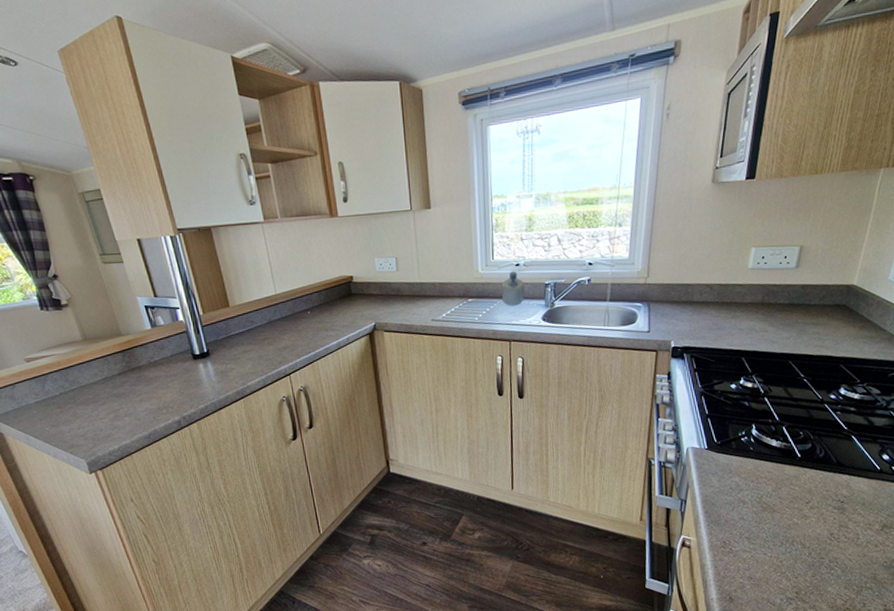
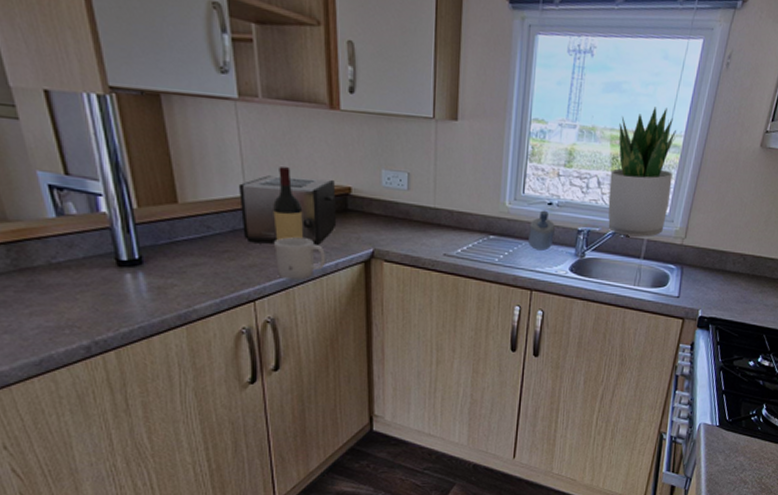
toaster: none [270,271,345,330] -> present [238,175,337,247]
wine bottle: none [296,268,320,326] -> present [273,167,303,241]
mug: none [300,321,340,356] -> present [274,237,327,281]
planter: none [568,164,628,283] -> present [608,106,676,237]

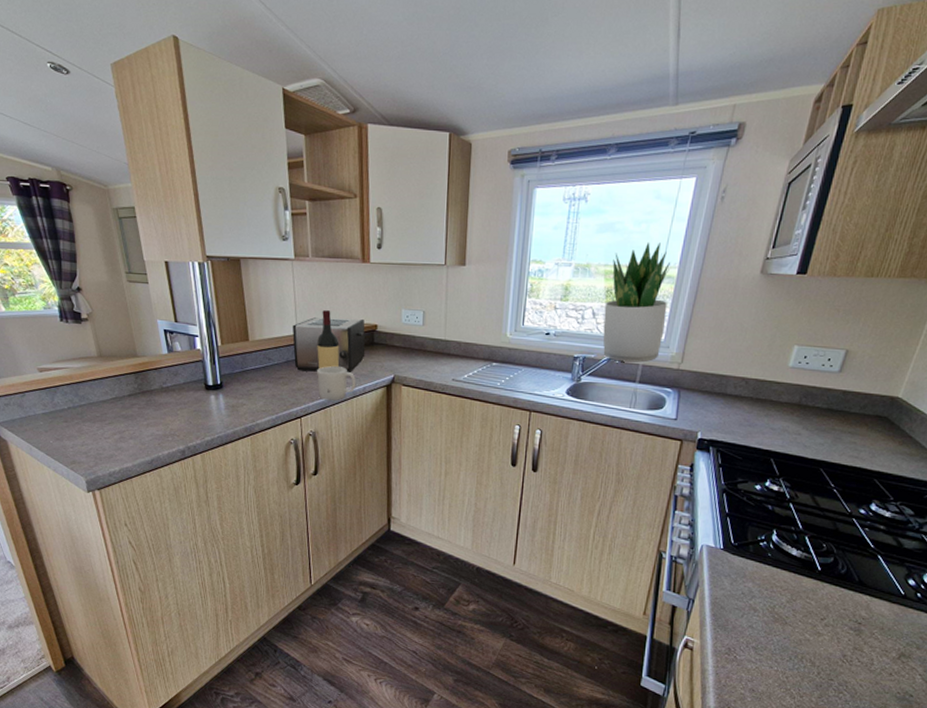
soap dispenser: present [528,210,555,251] -> none [528,339,552,376]

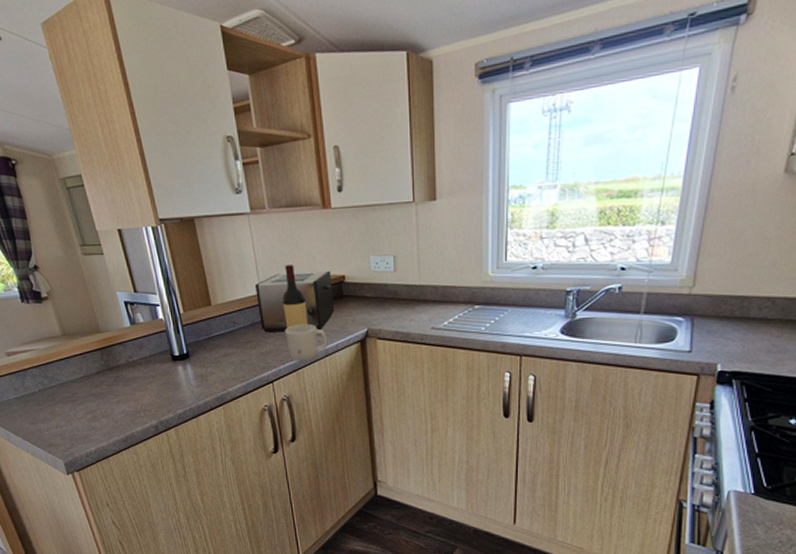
planter: present [603,242,670,363] -> none [598,149,673,292]

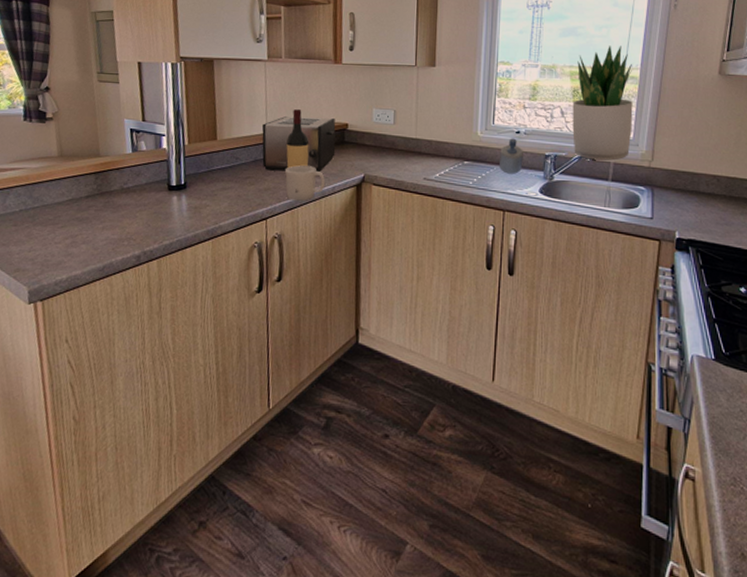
soap dispenser: none [514,275,541,316] -> present [500,138,523,174]
planter: none [598,149,673,292] -> present [572,45,633,161]

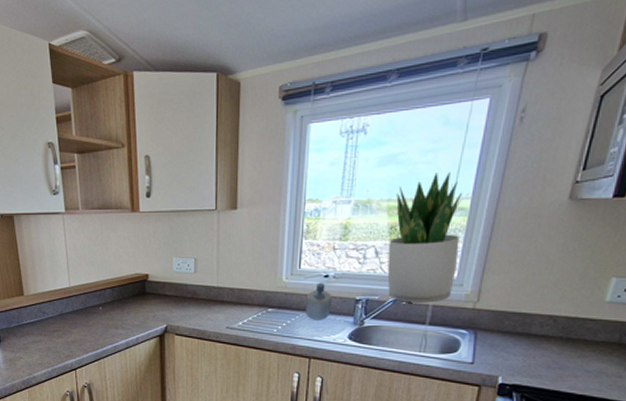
toaster: present [261,116,336,173] -> none [64,268,137,324]
mug: present [285,165,326,202] -> none [90,318,129,353]
wine bottle: present [286,109,309,169] -> none [89,262,111,321]

